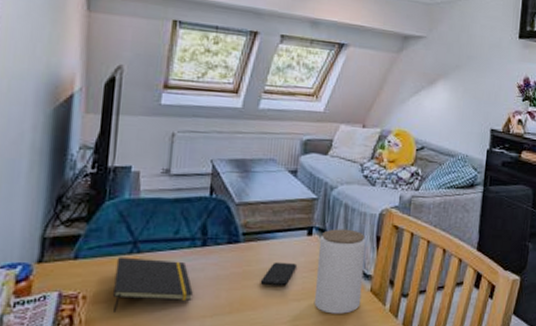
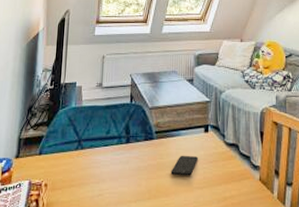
notepad: present [113,257,194,312] -> none [65,152,122,198]
jar: present [313,229,367,314] -> none [214,126,253,201]

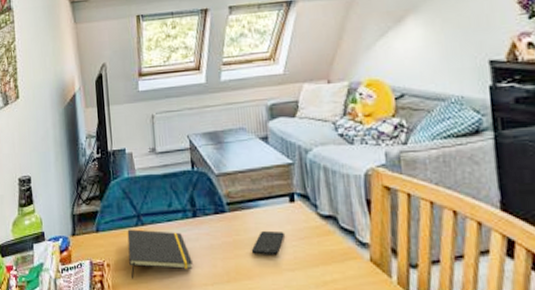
notepad: none [65,152,122,198] -> present [127,229,194,279]

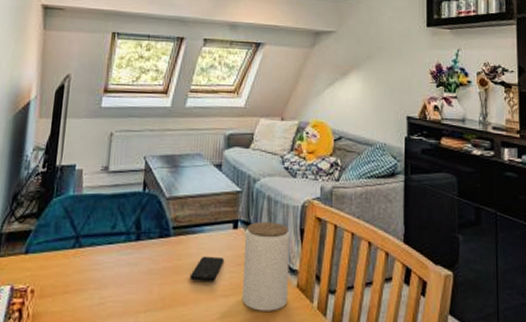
notepad: present [127,229,194,279] -> none [57,251,129,307]
jar: none [303,193,362,286] -> present [241,221,291,311]

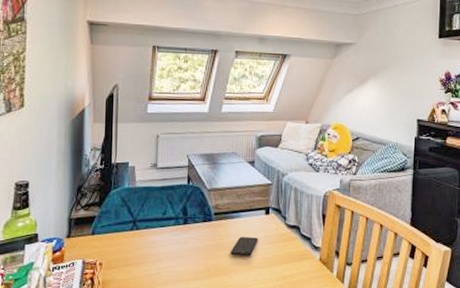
jar: present [241,221,291,311] -> none [273,208,314,279]

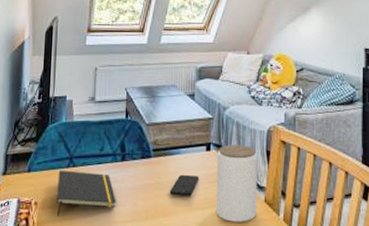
notepad: none [121,233,180,276] -> present [57,170,117,216]
jar: none [273,208,314,279] -> present [215,144,258,222]

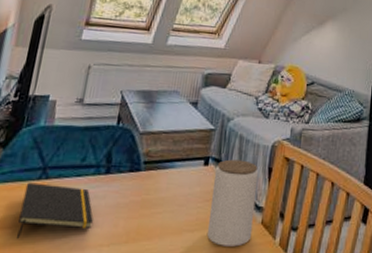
smartphone: present [169,174,200,196] -> none [156,191,193,216]

